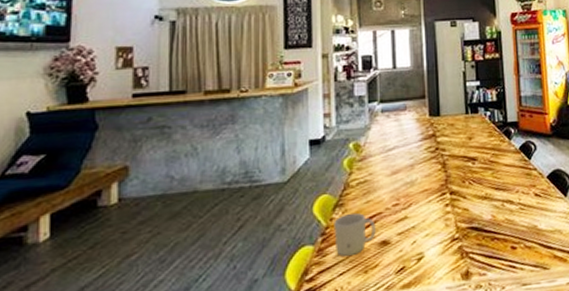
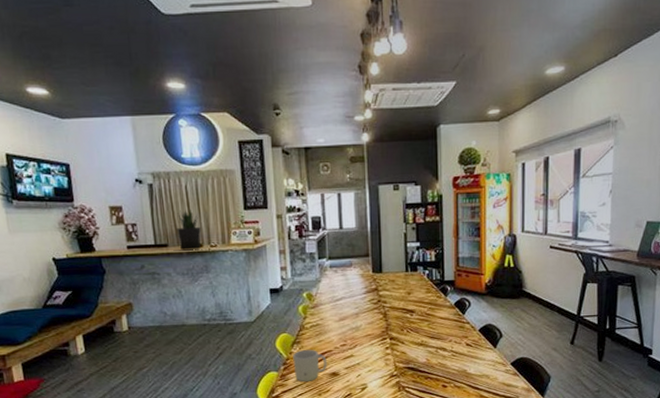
planter: none [199,50,230,98] -> present [176,210,201,251]

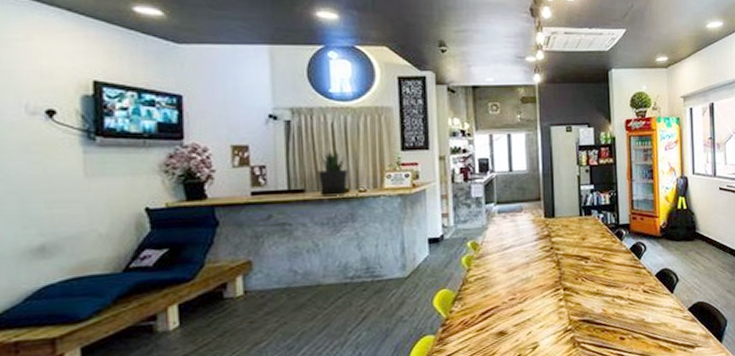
mug: present [293,349,327,383] -> none [453,306,493,346]

